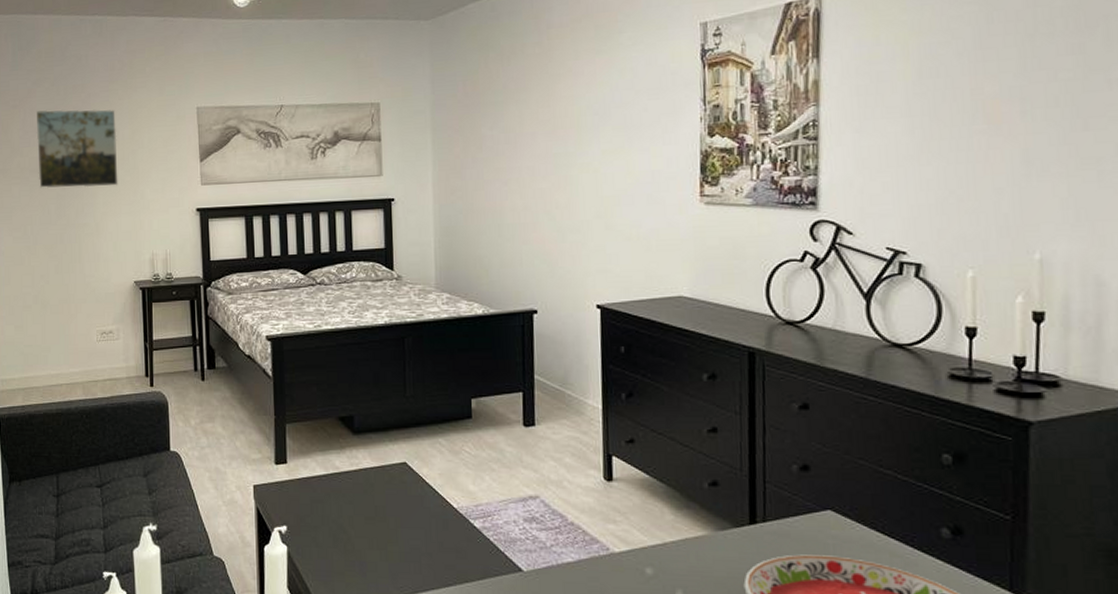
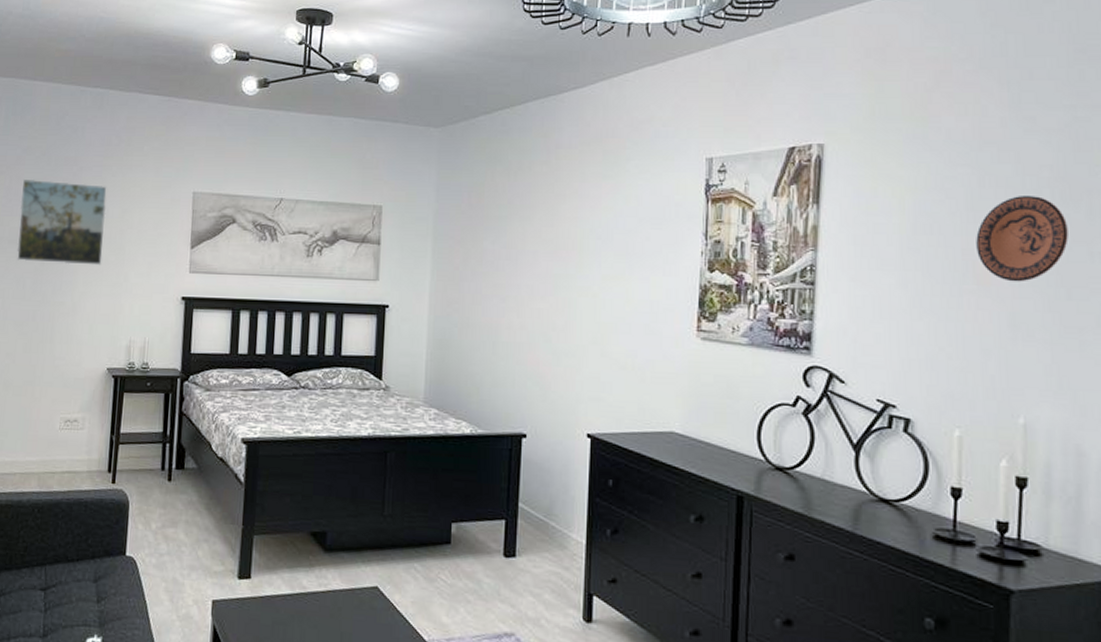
decorative plate: none [985,27,1084,118] -> present [976,196,1068,282]

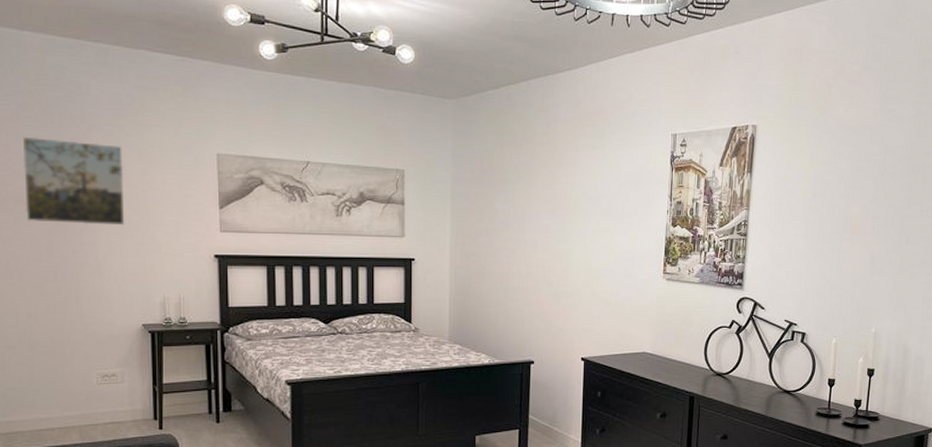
decorative plate: present [976,196,1068,282] -> none [853,169,910,232]

